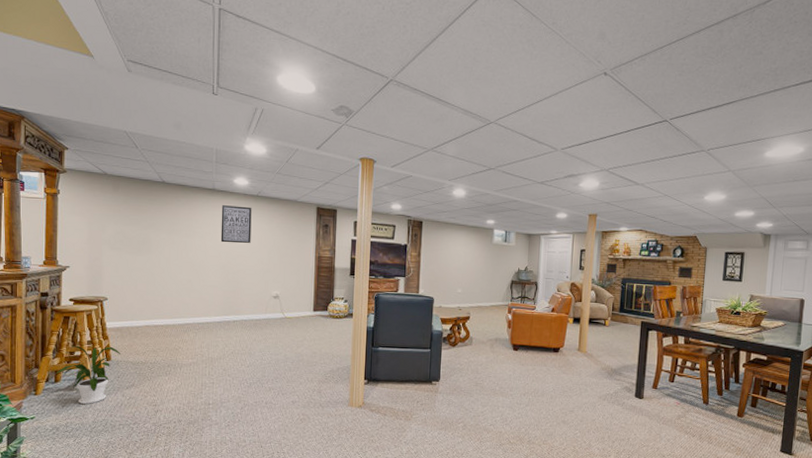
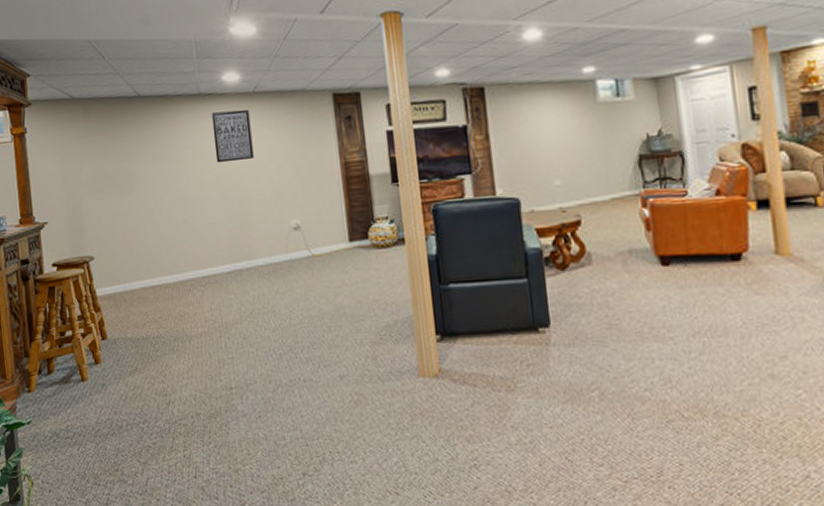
house plant: present [56,345,121,405] -> none [48,320,118,401]

